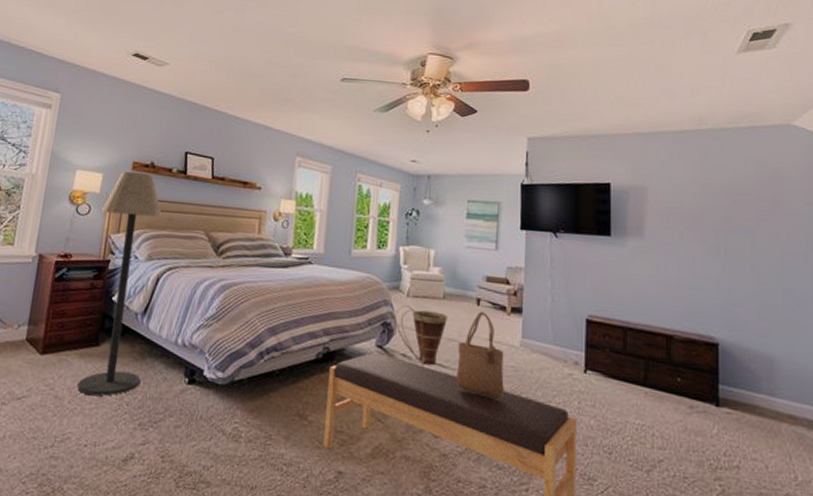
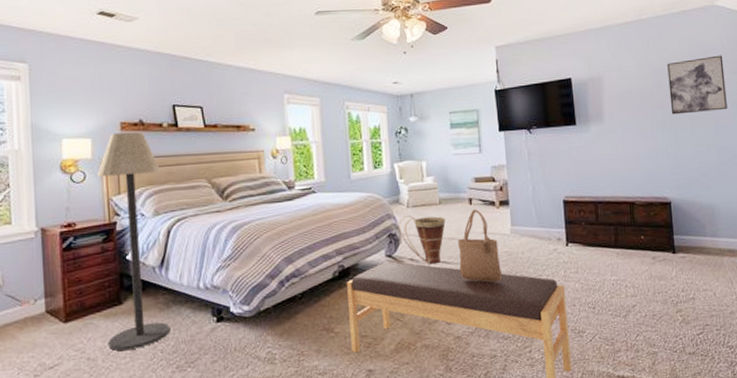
wall art: none [727,181,799,246] -> present [667,55,727,115]

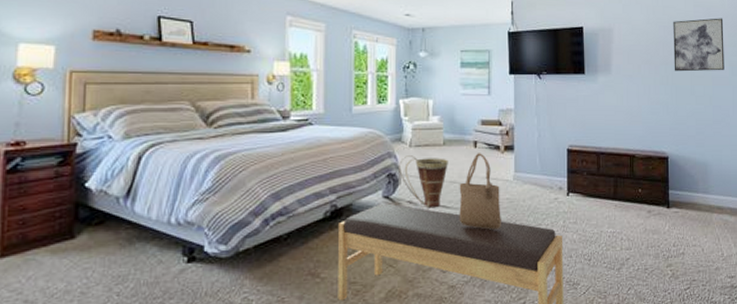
floor lamp: present [98,131,171,351] -> none [52,41,136,293]

